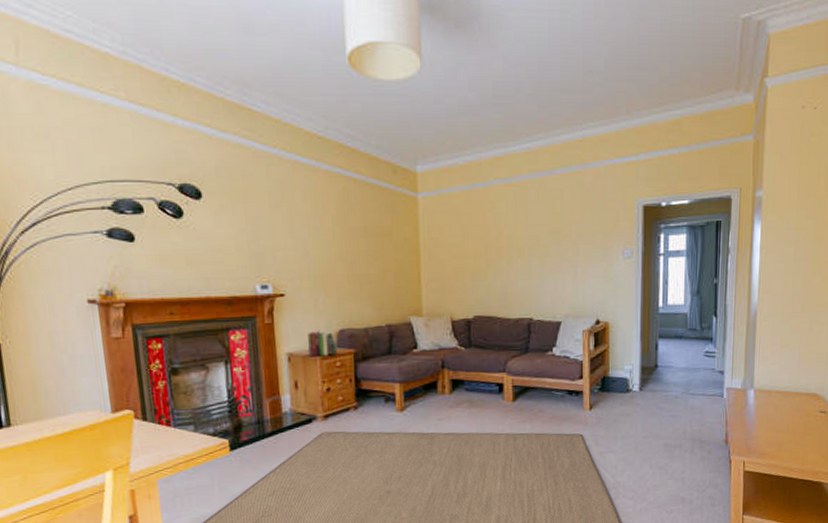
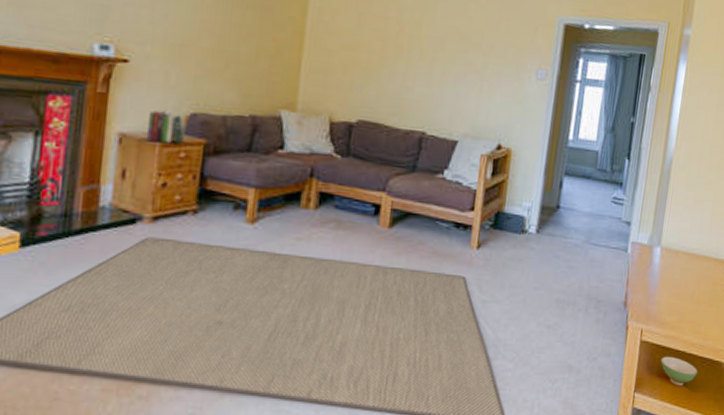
bowl: none [764,481,800,506] -> present [660,356,698,386]

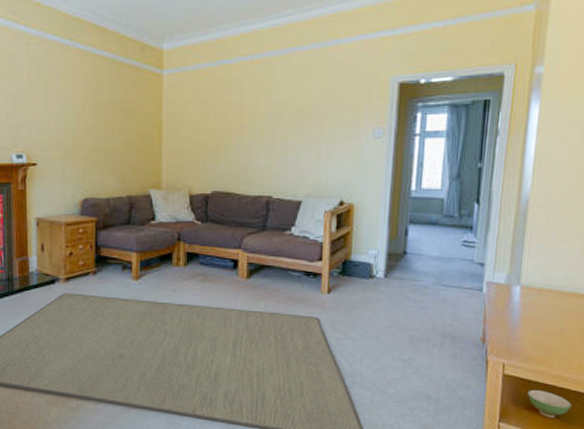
books: present [145,109,184,145] -> none [54,198,81,223]

